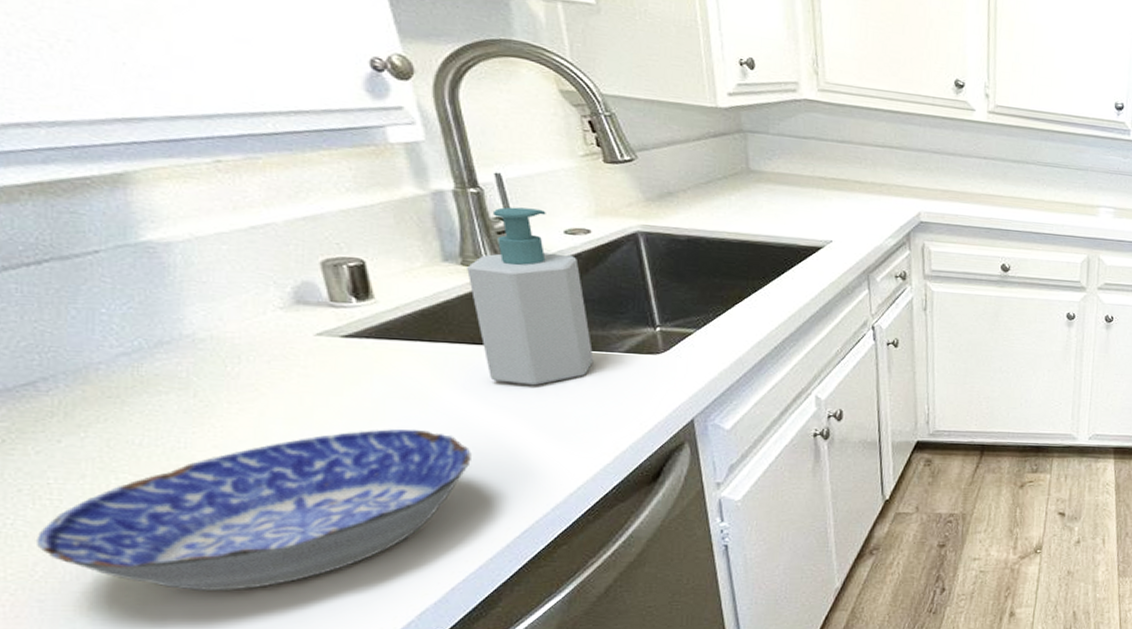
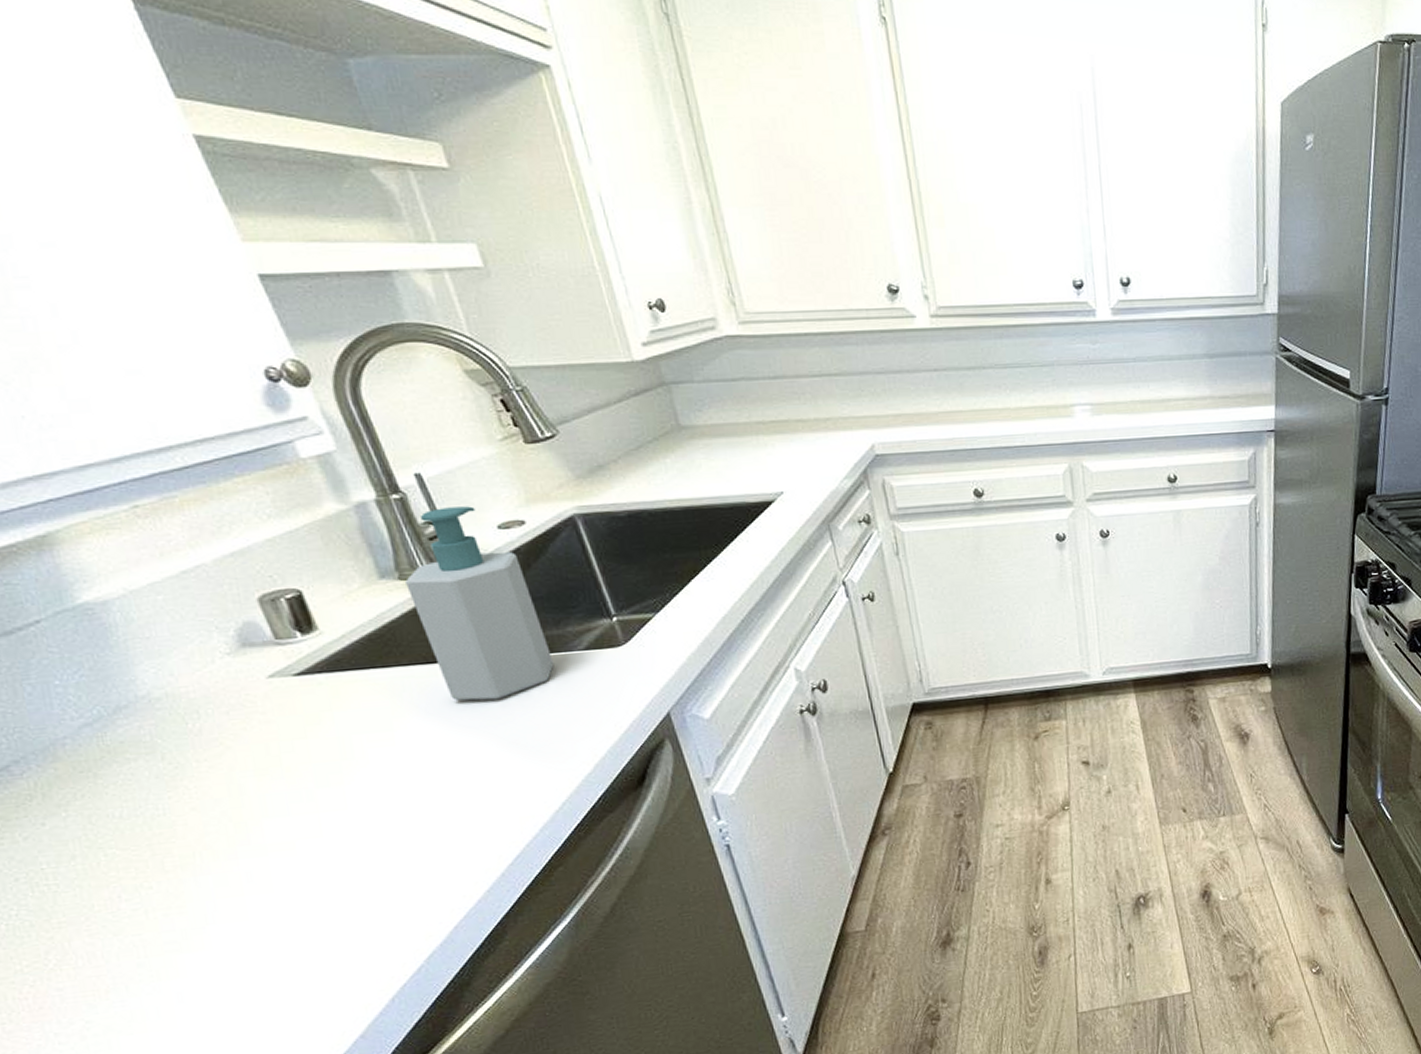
bowl: present [35,429,471,590] -> none [42,763,449,961]

